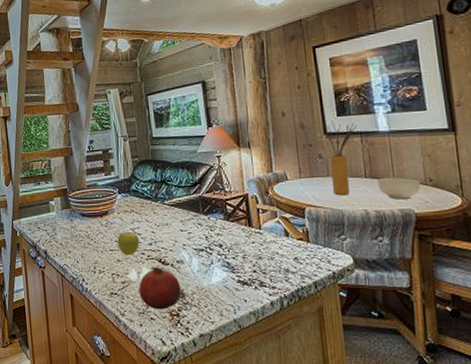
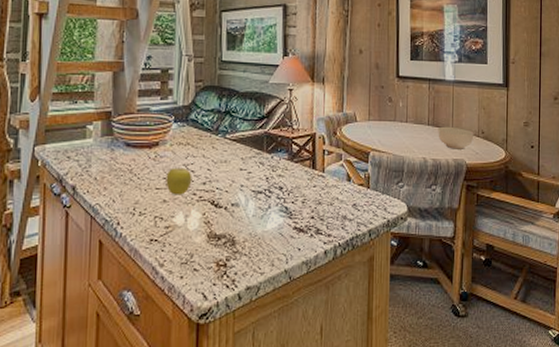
fruit: present [139,267,181,310] -> none [184,210,232,259]
vase: present [324,120,357,196] -> none [397,63,426,142]

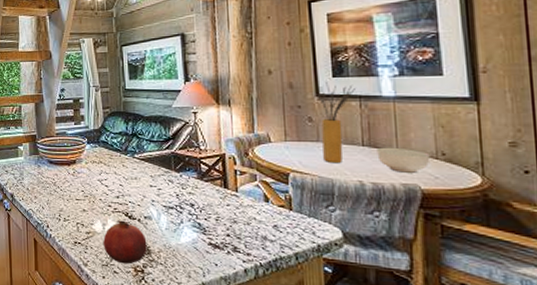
fruit: present [166,166,192,195] -> none [84,181,107,206]
fruit: none [184,210,232,259] -> present [103,220,147,264]
vase: none [397,63,426,142] -> present [316,81,355,164]

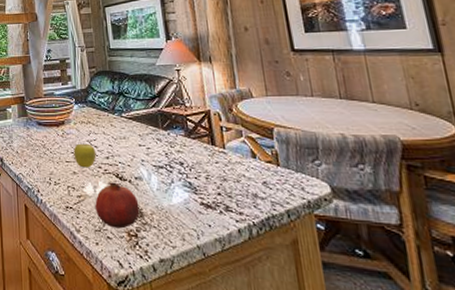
fruit: none [84,181,107,206] -> present [73,142,97,168]
vase: present [316,81,355,164] -> none [292,36,328,117]
bowl: present [376,147,430,173] -> none [354,99,406,124]

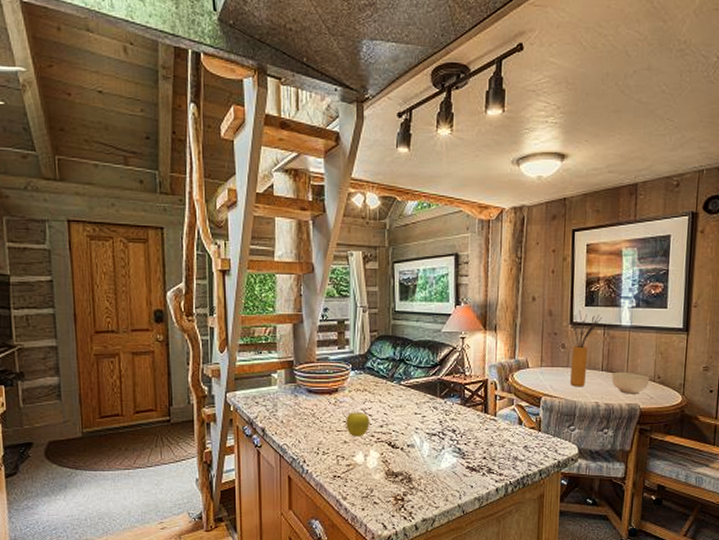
fruit: present [95,182,140,229] -> none [364,450,408,494]
vase: none [292,36,328,117] -> present [570,309,602,387]
bowl: none [354,99,406,124] -> present [611,372,650,394]

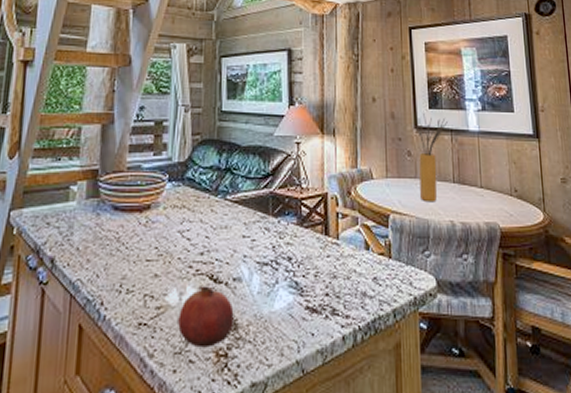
fruit: present [346,410,370,437] -> none [158,233,188,268]
fruit: none [364,450,408,494] -> present [178,286,234,348]
bowl: present [611,372,650,394] -> none [465,184,506,211]

